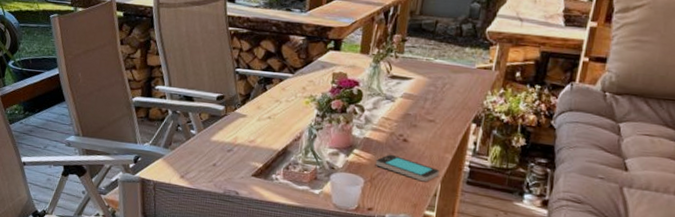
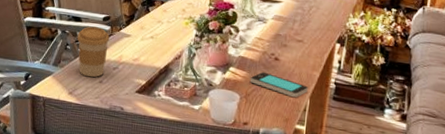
coffee cup: none [188,106,224,160] -> present [76,26,110,78]

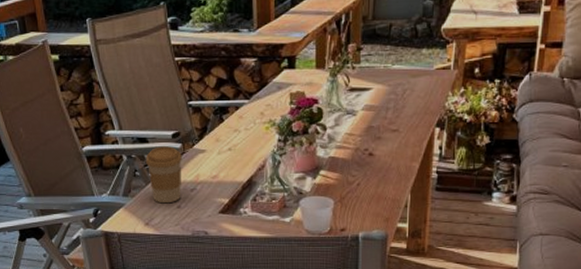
smartphone: present [249,71,308,98] -> none [343,170,408,195]

